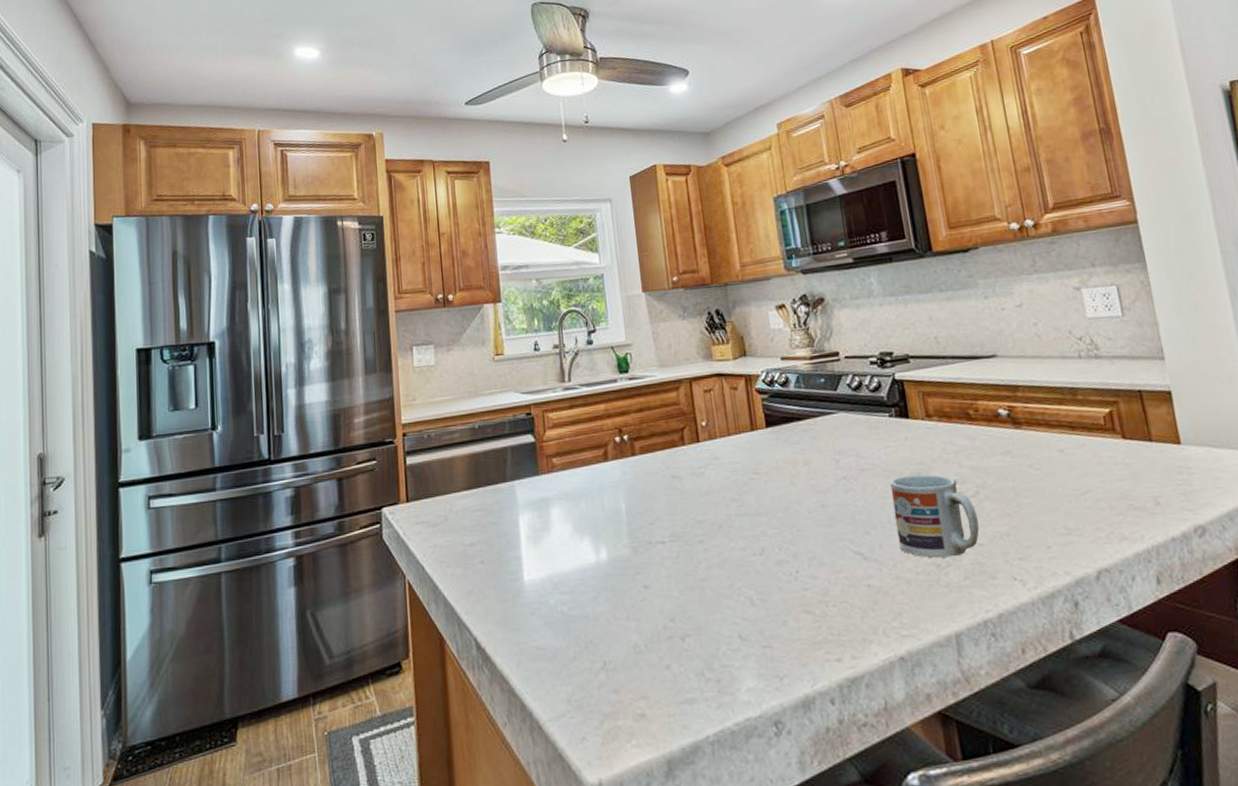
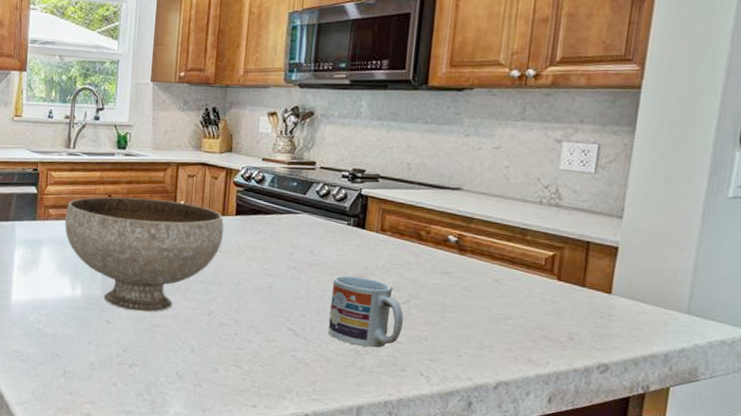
bowl: none [572,423,758,567] -> present [65,197,224,313]

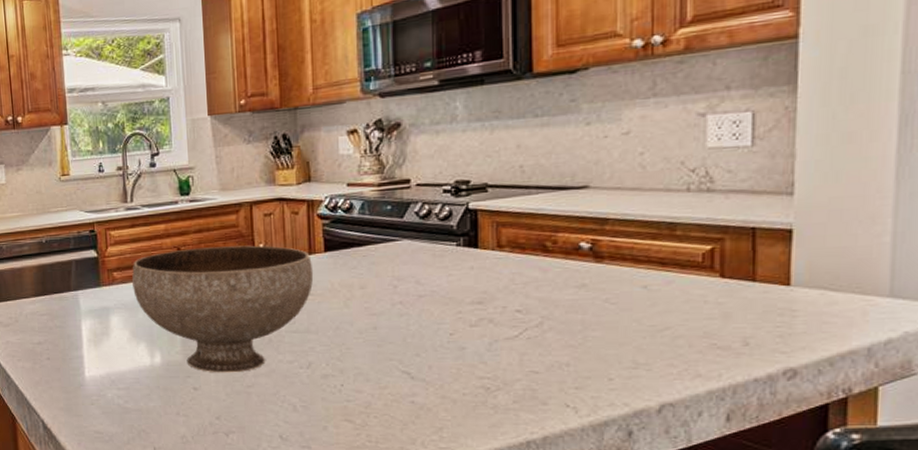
cup: present [327,275,404,348] -> none [448,303,538,382]

